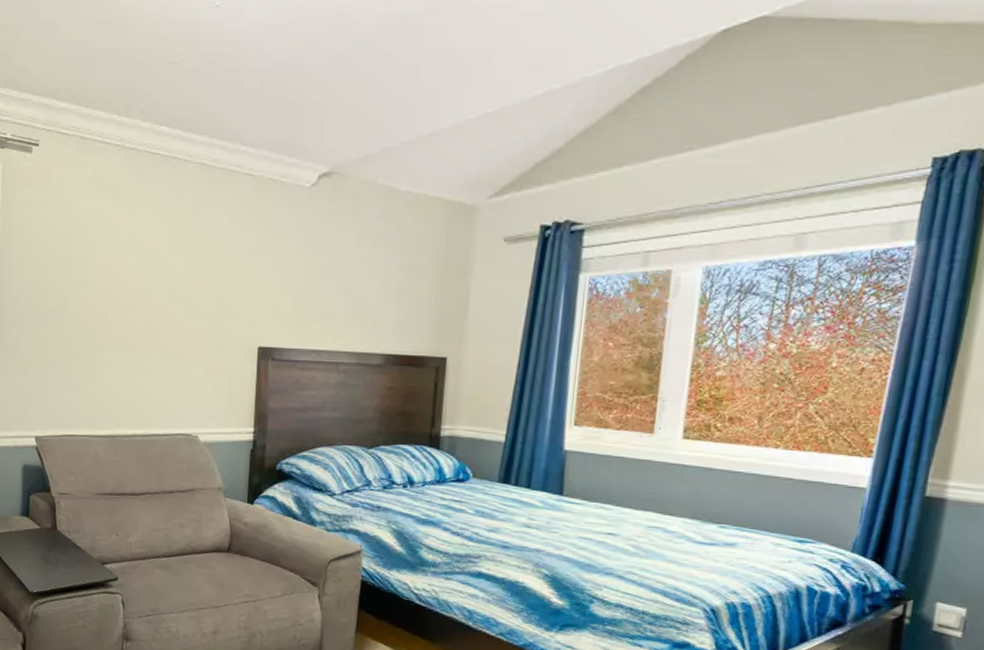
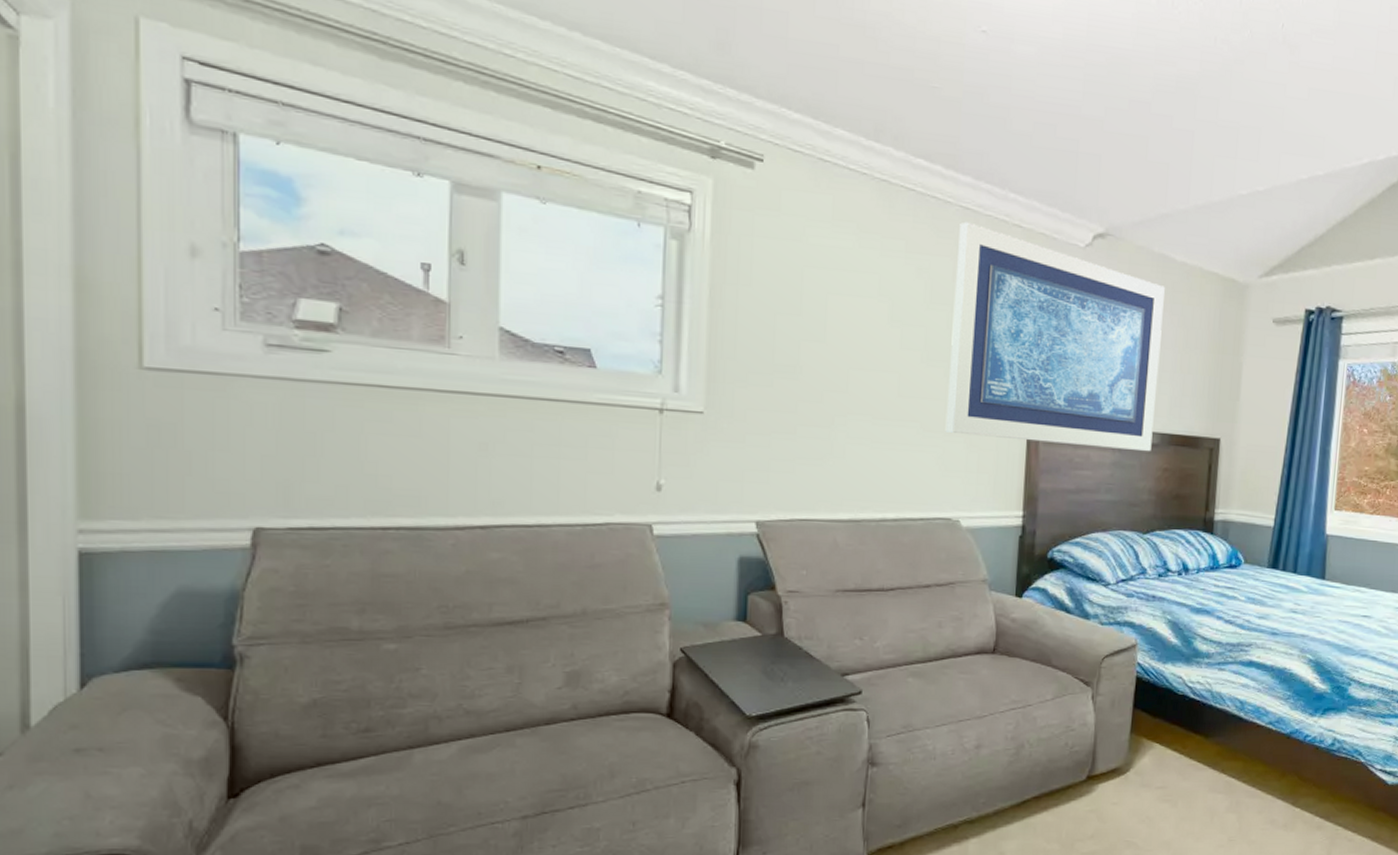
wall art: none [185,176,389,372] -> present [945,221,1165,452]

